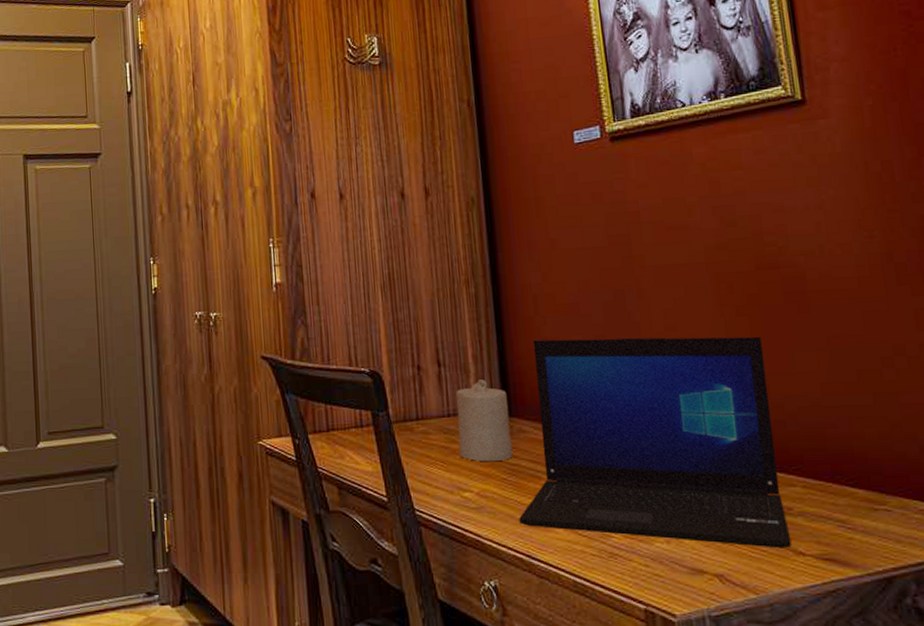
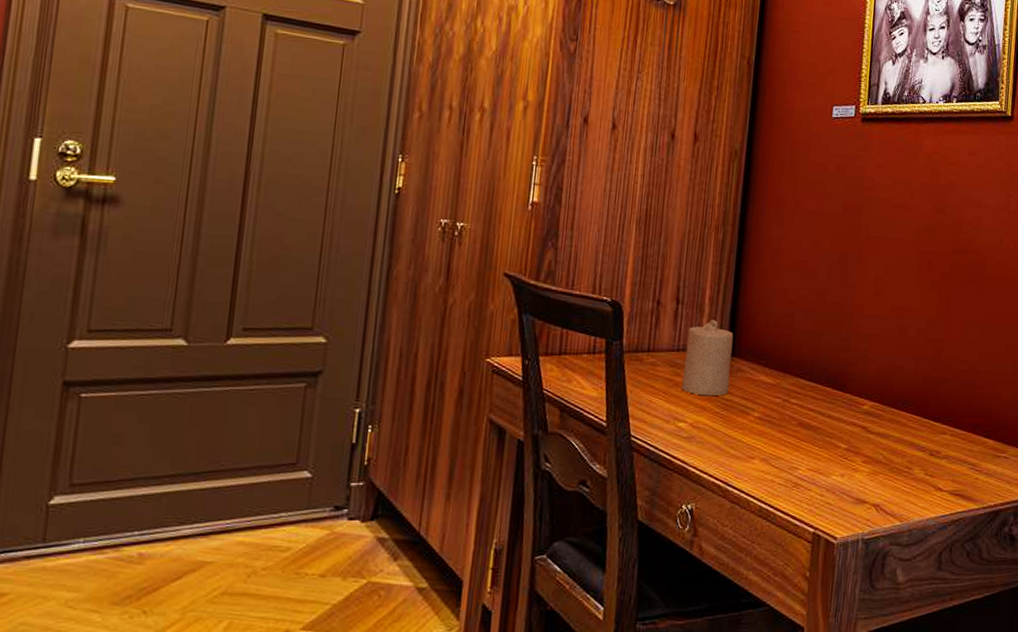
laptop: present [519,336,792,549] -> none [723,289,945,485]

